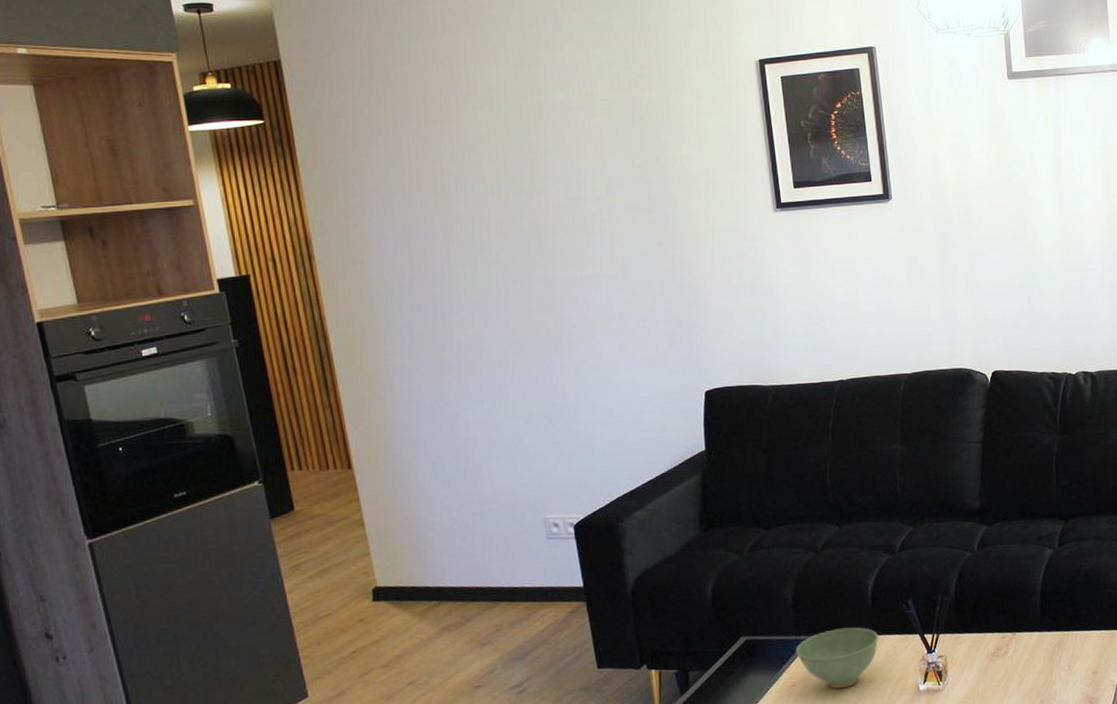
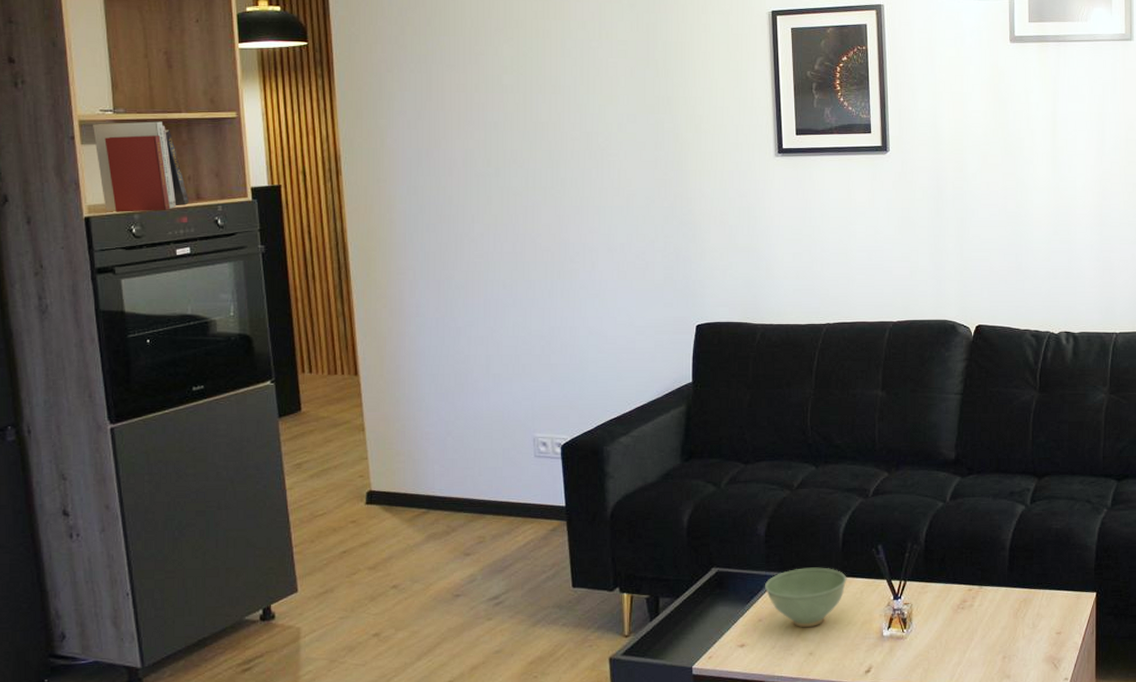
books: none [35,214,151,316] -> present [93,121,190,212]

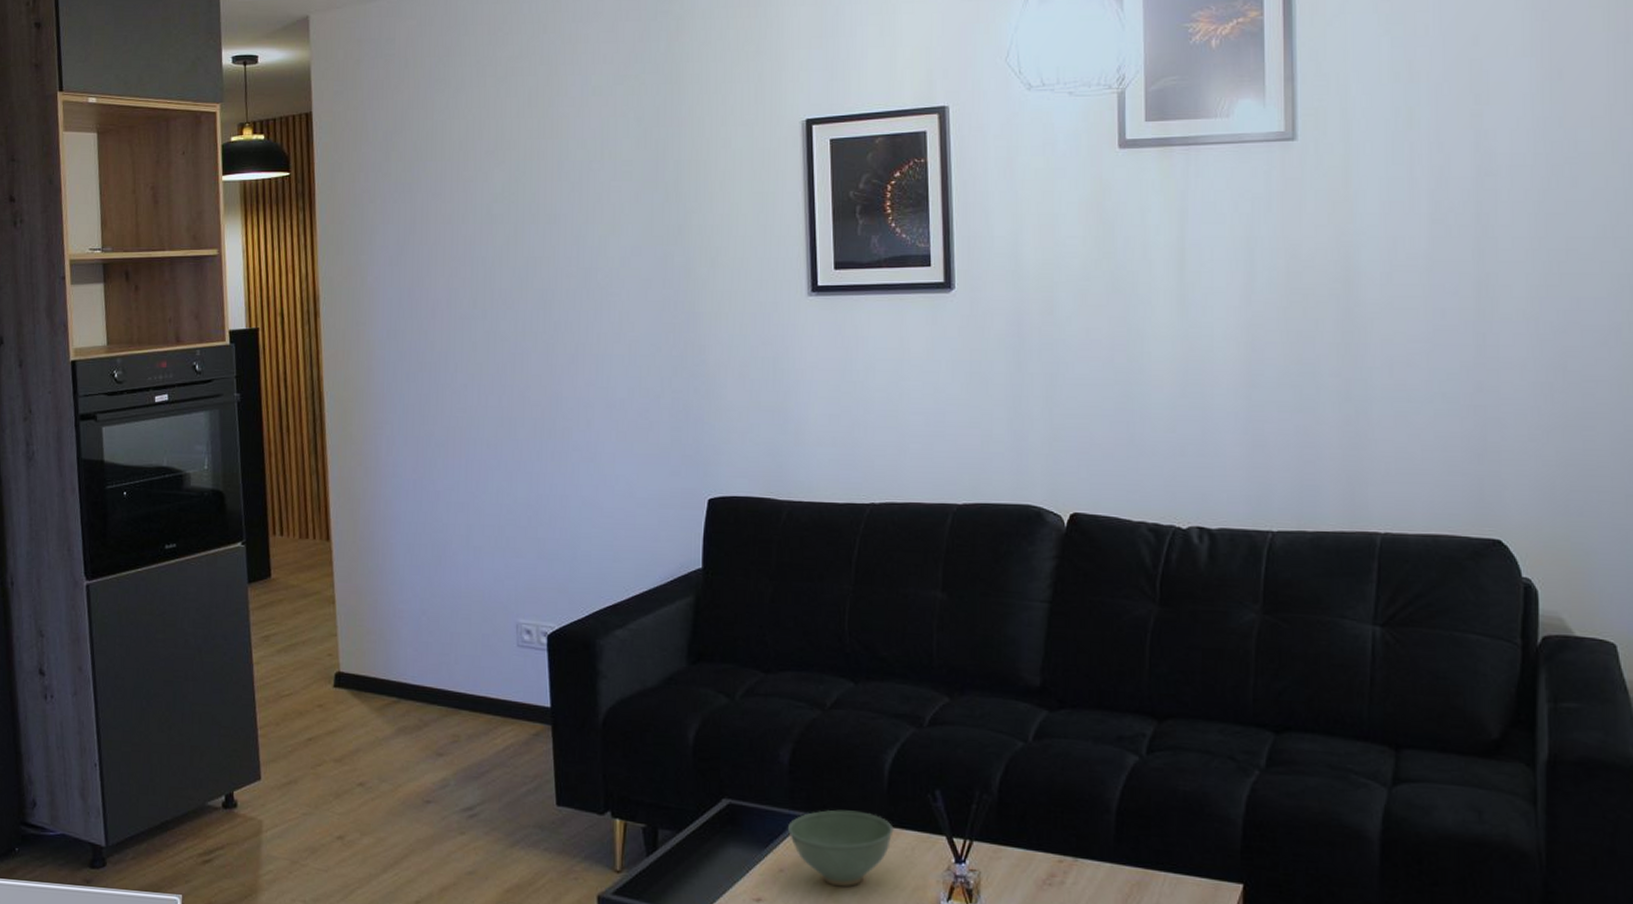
books: present [93,121,190,212] -> none [82,260,170,356]

